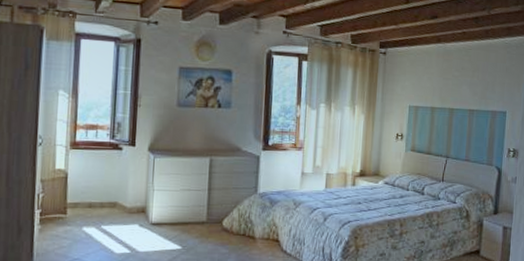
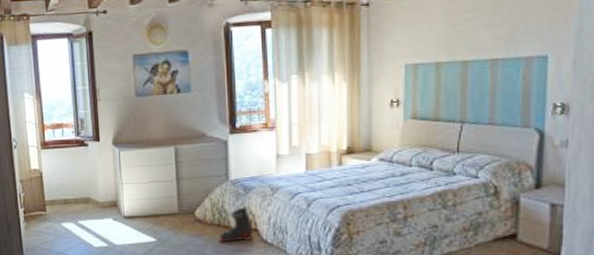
ski boot: none [243,217,275,252] -> present [219,206,253,243]

